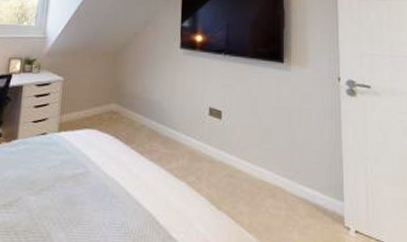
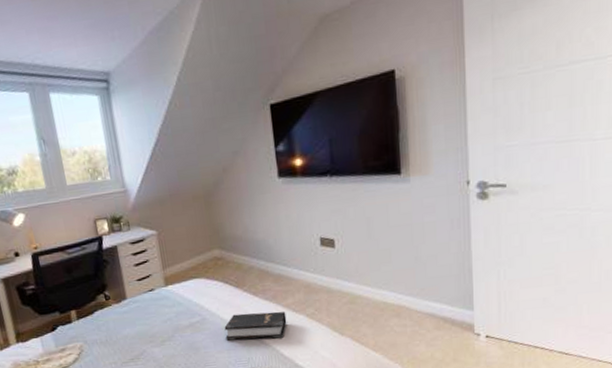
hardback book: none [105,171,168,204] -> present [224,311,287,341]

